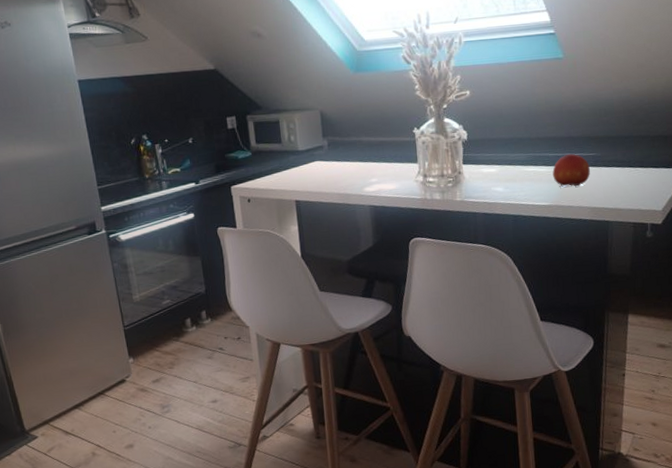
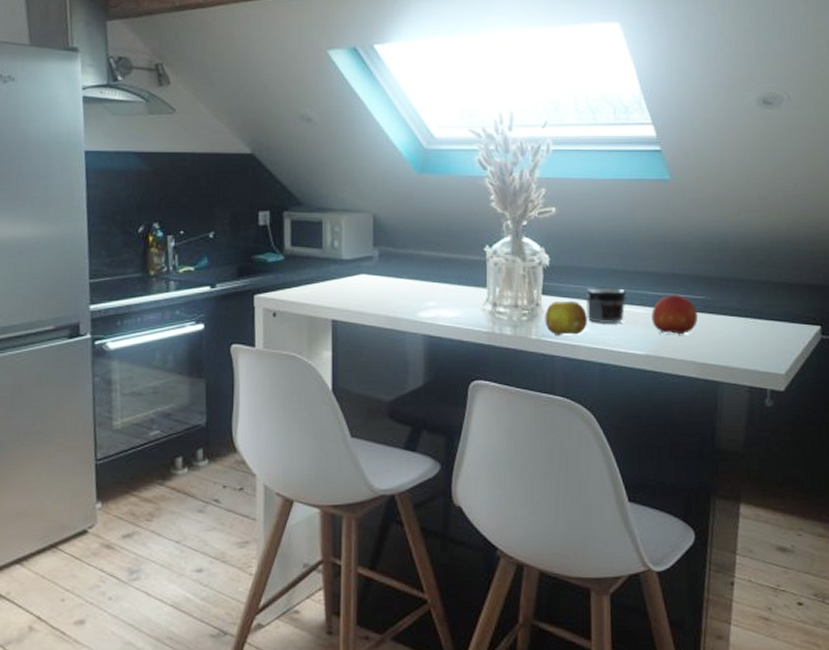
fruit: none [466,167,501,196] -> present [545,301,587,335]
jar: none [498,152,531,184] -> present [585,287,626,324]

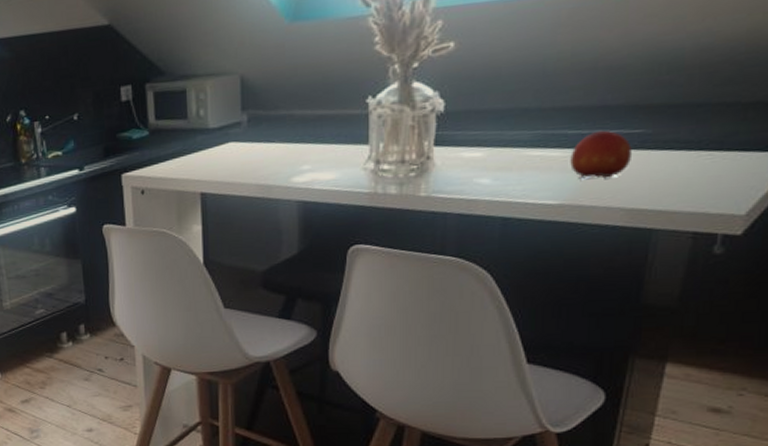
fruit: present [545,301,587,335] -> none [436,150,488,190]
jar: present [585,287,626,324] -> none [487,128,539,174]

